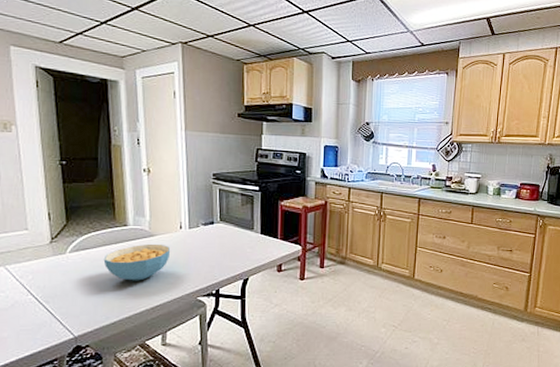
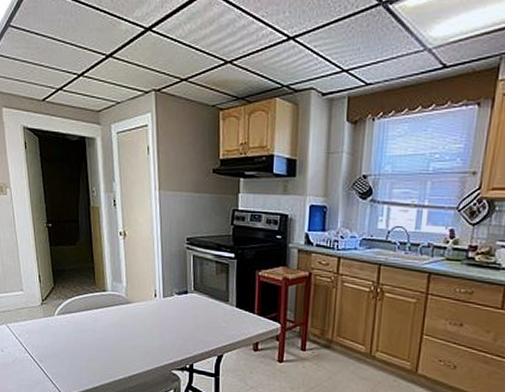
cereal bowl: present [103,243,170,281] -> none [86,310,145,348]

